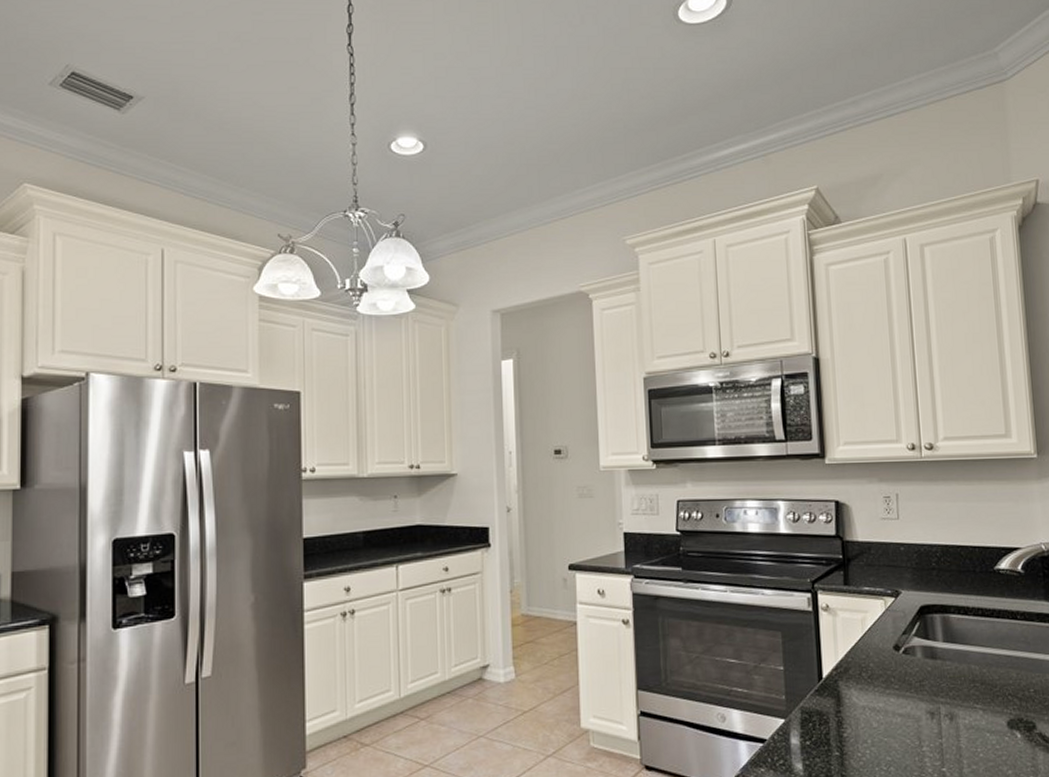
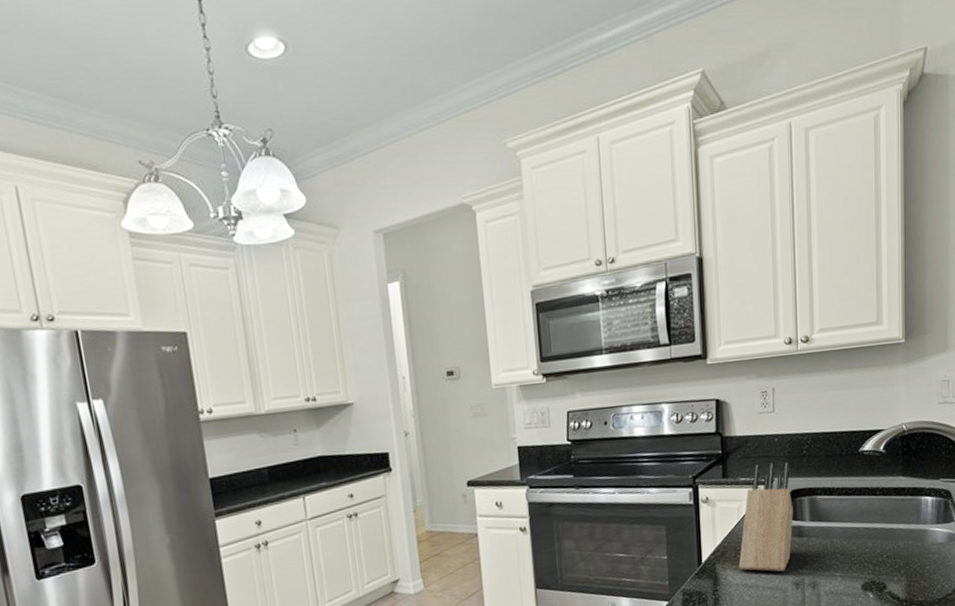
knife block: none [864,573,924,698] -> present [738,462,793,572]

